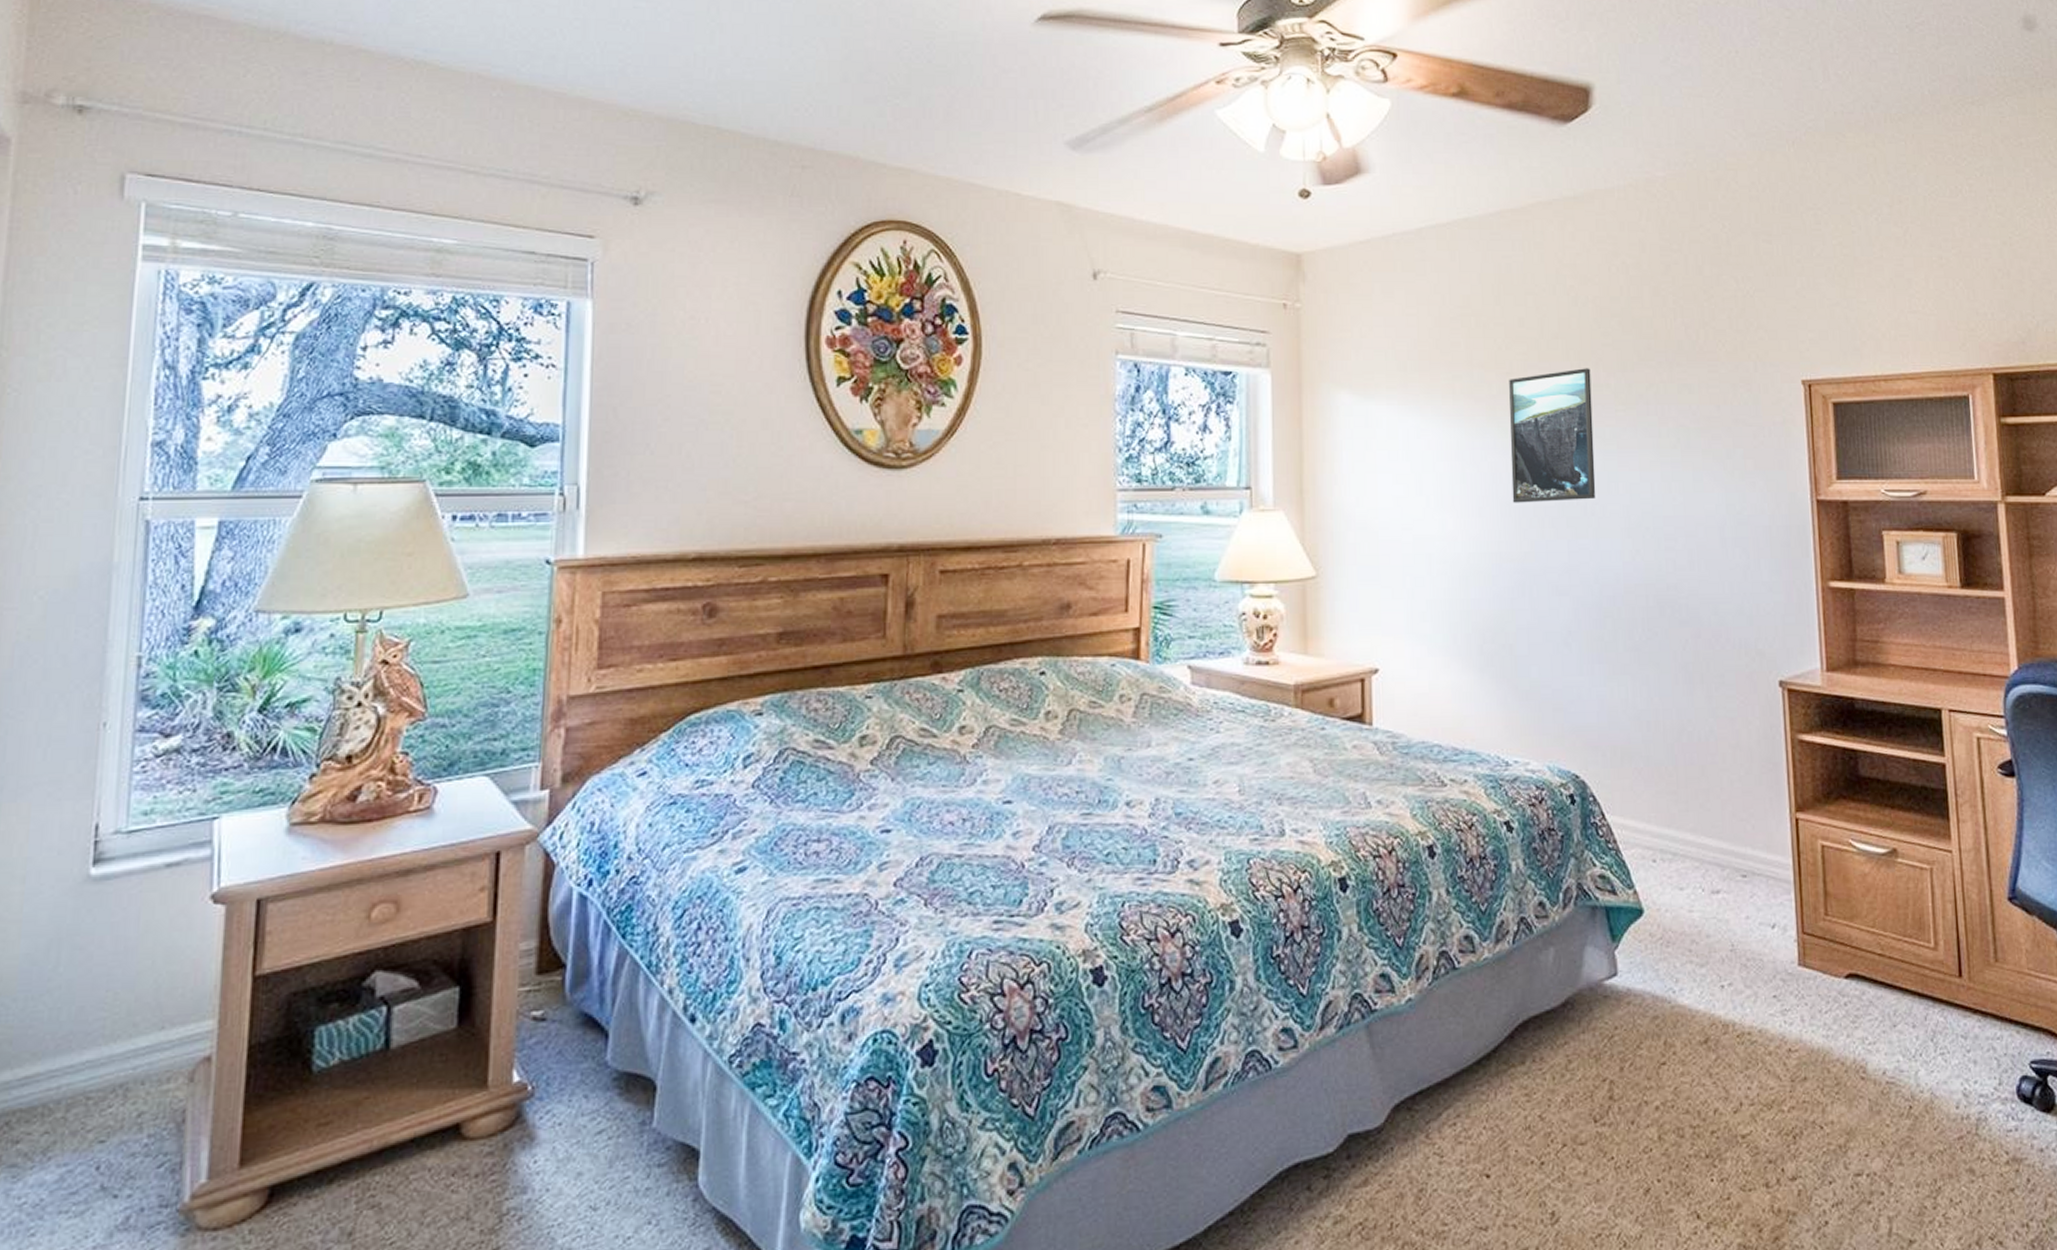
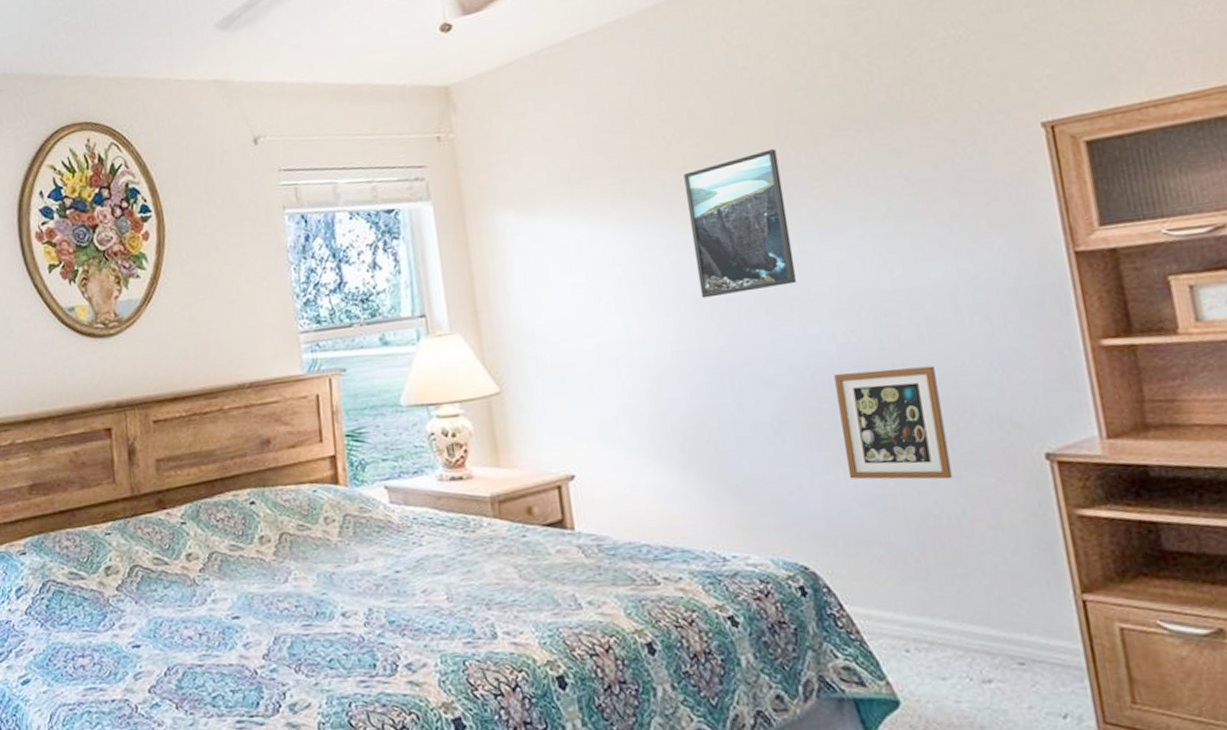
picture frame: none [1618,589,1706,699] -> present [834,365,953,480]

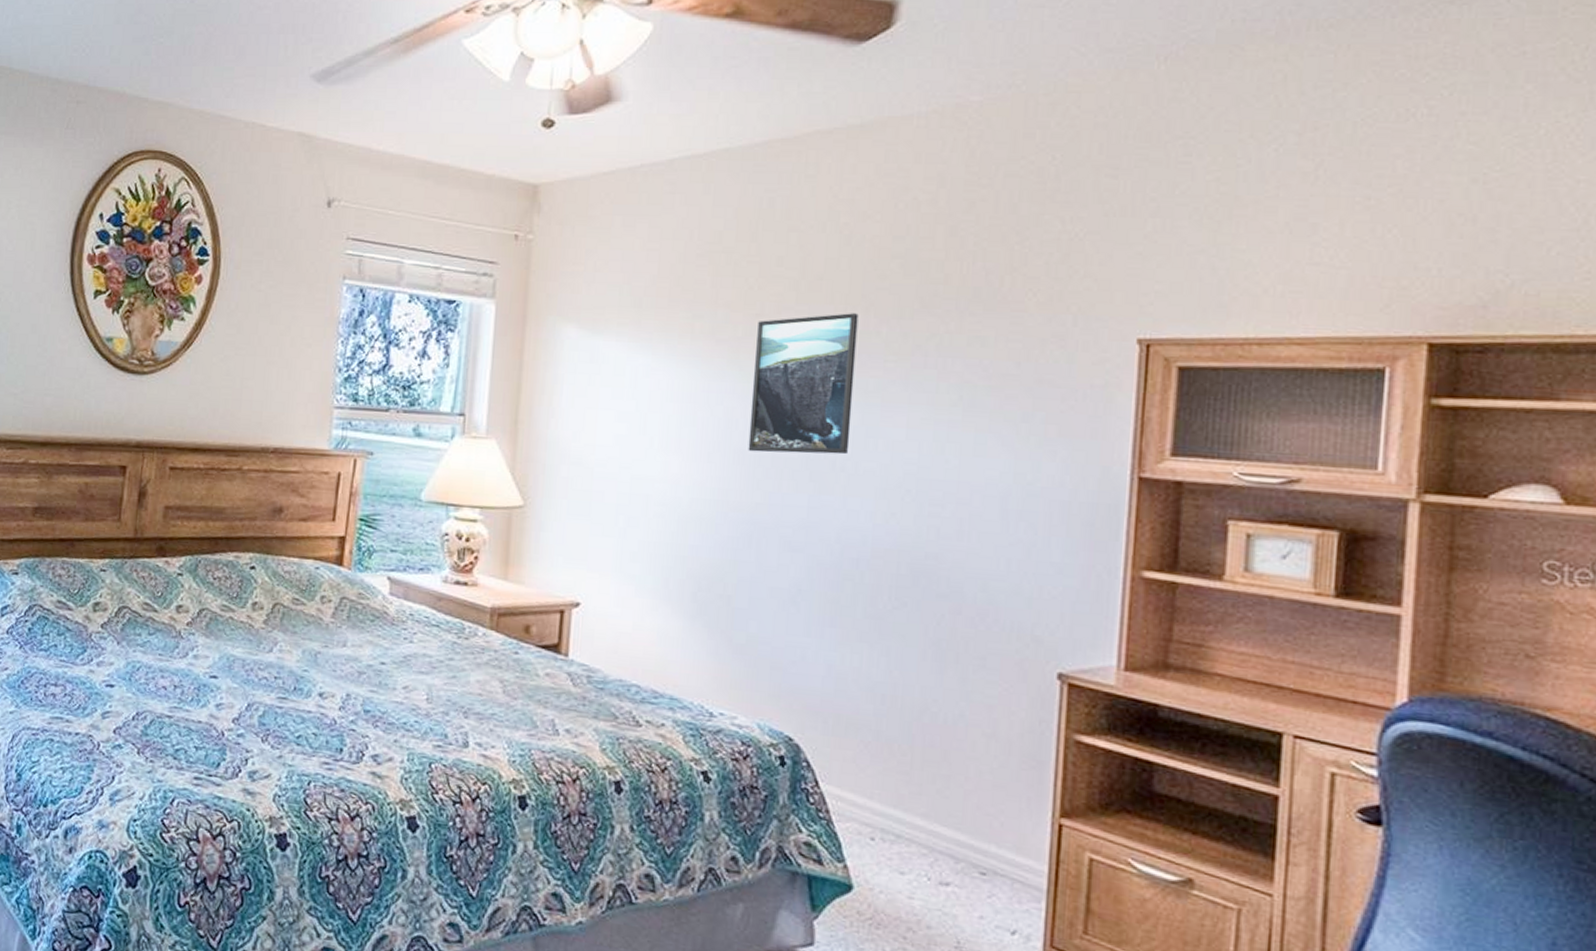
picture frame: present [834,365,953,480] -> none [855,553,967,680]

